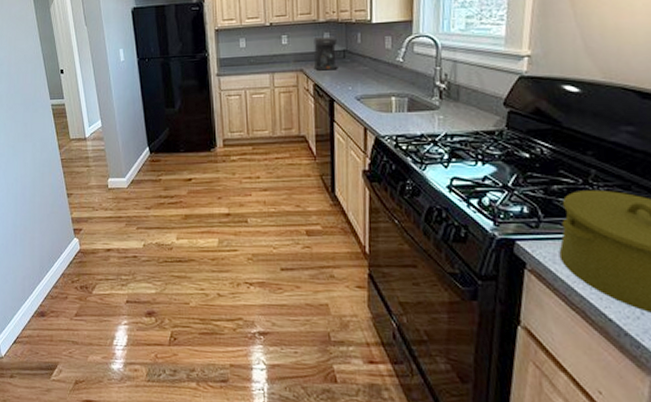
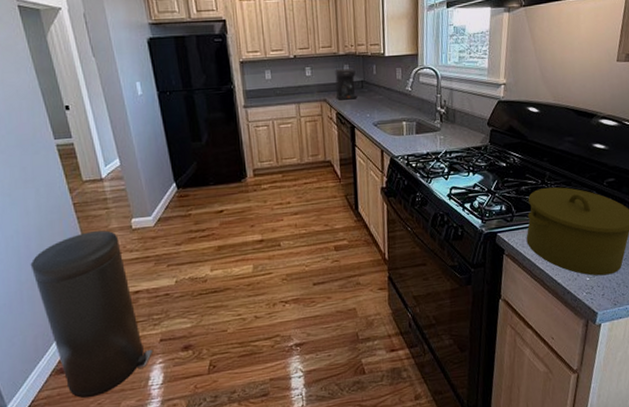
pedal bin: none [24,187,120,345] -> present [30,230,154,398]

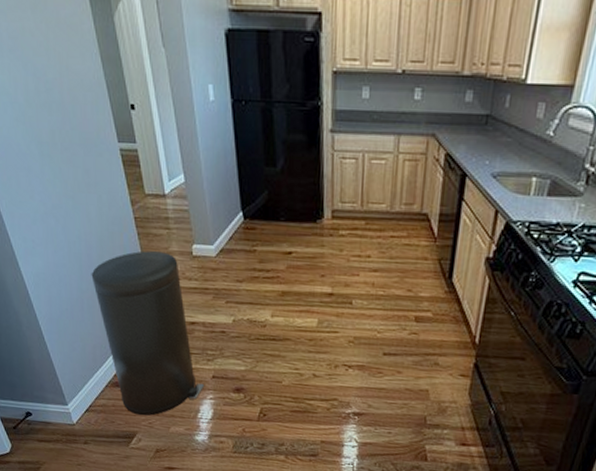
coffee maker: present [335,68,358,100] -> none [450,95,481,139]

